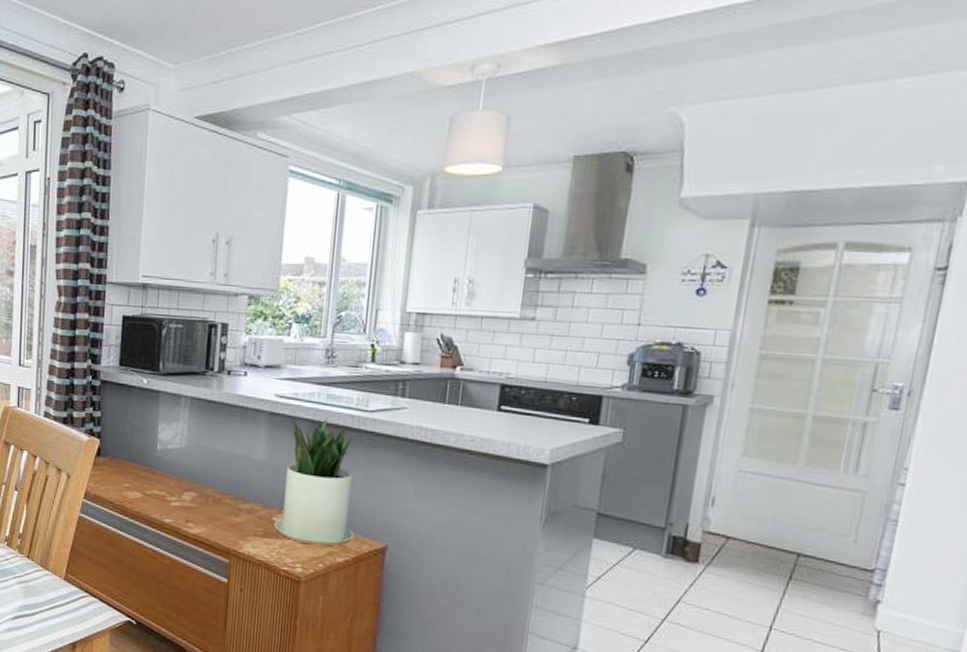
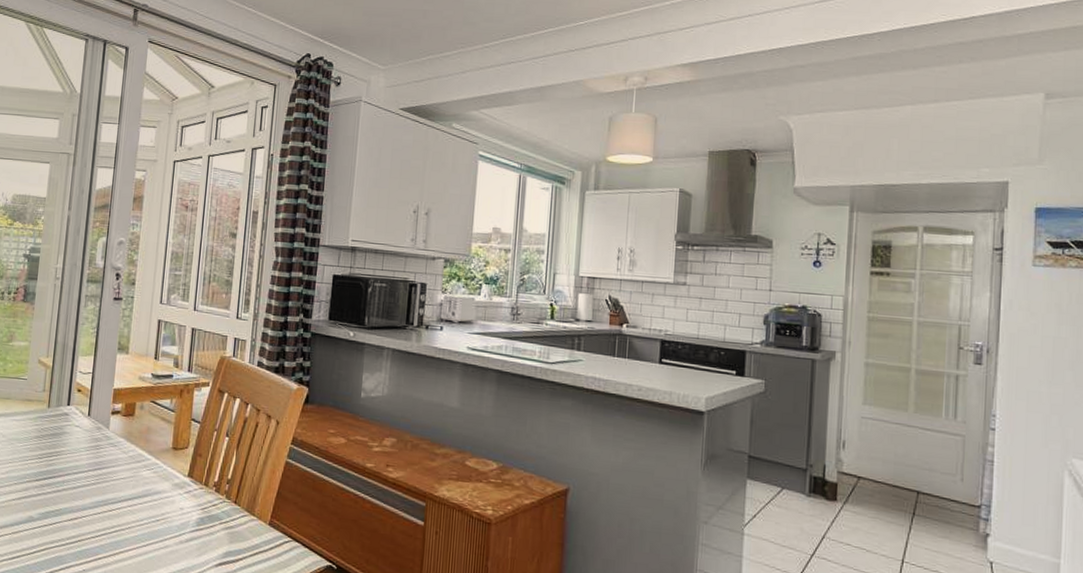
planter: present [273,418,355,546] -> none [466,369,539,489]

